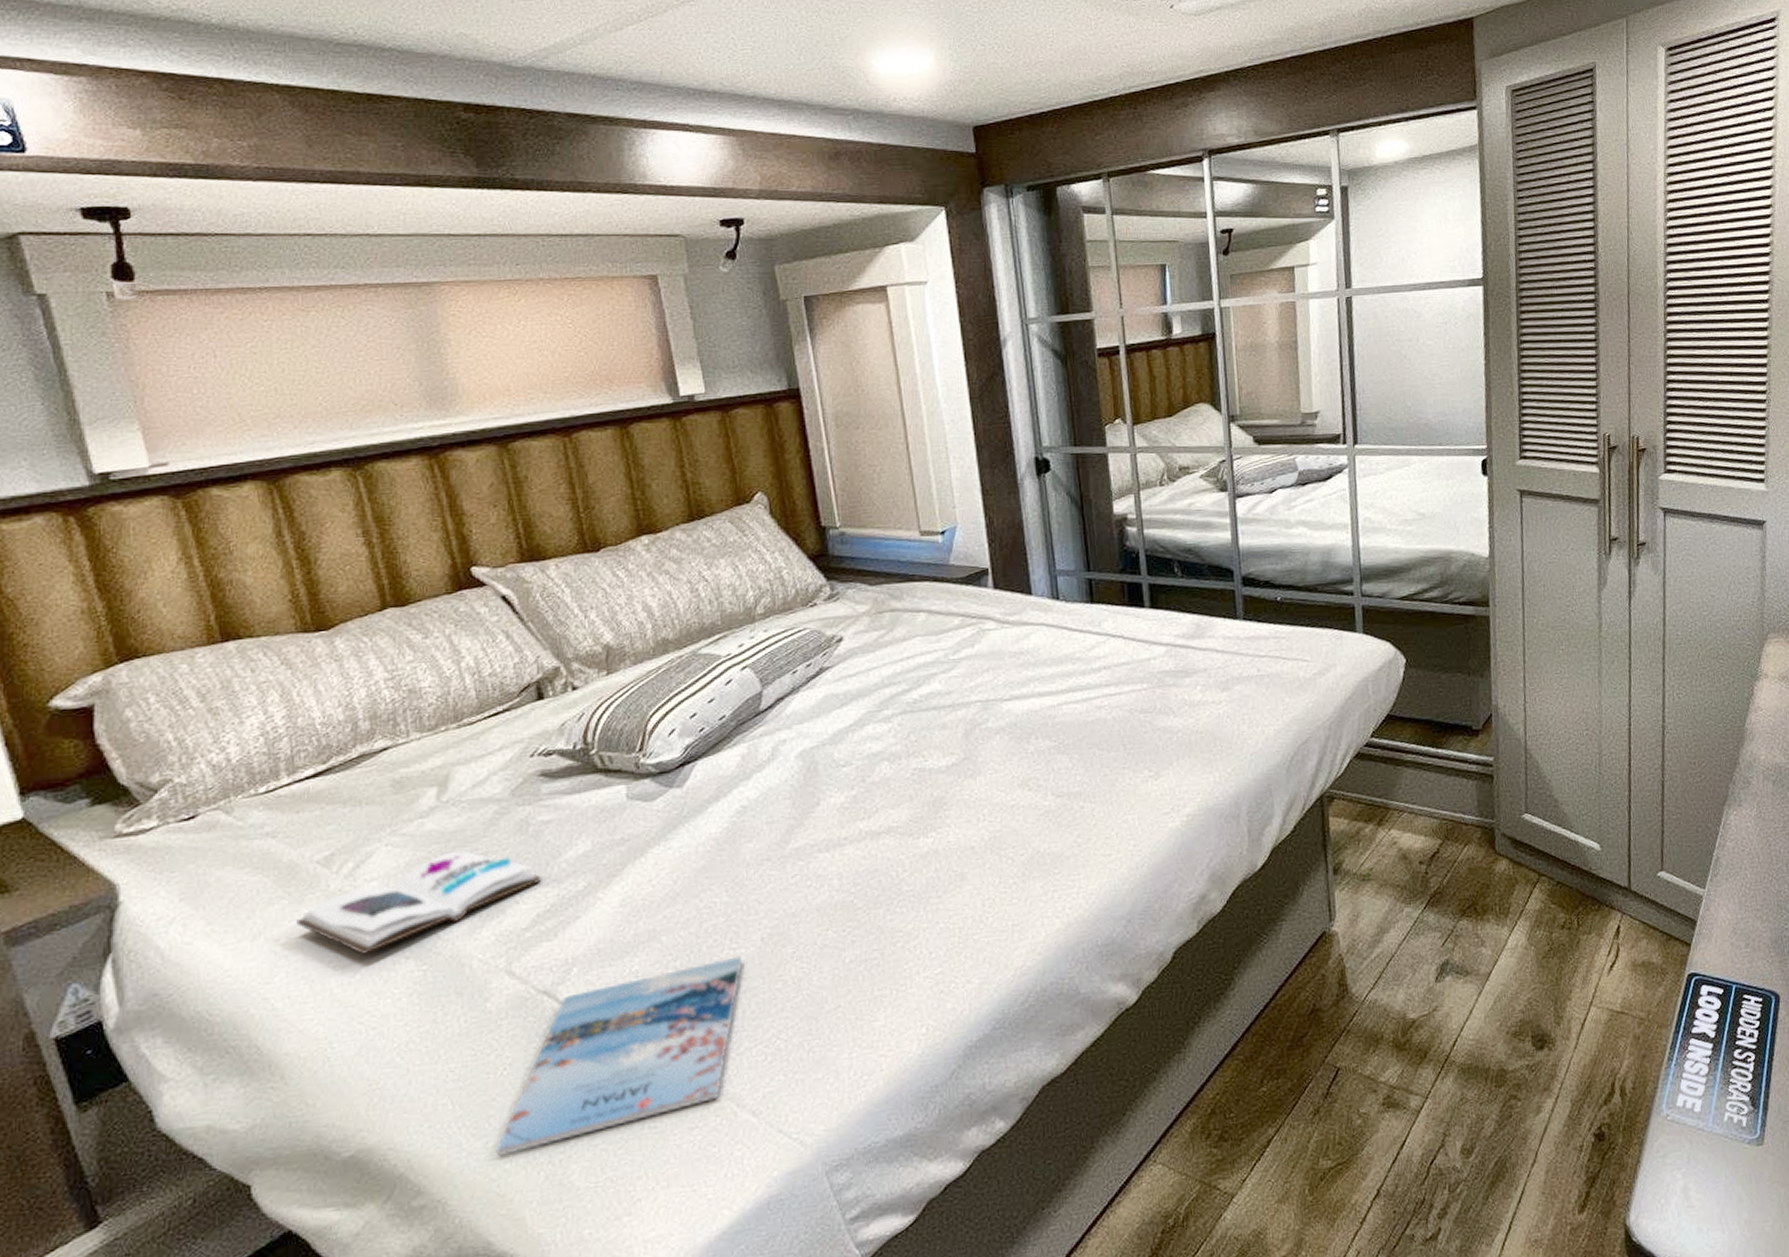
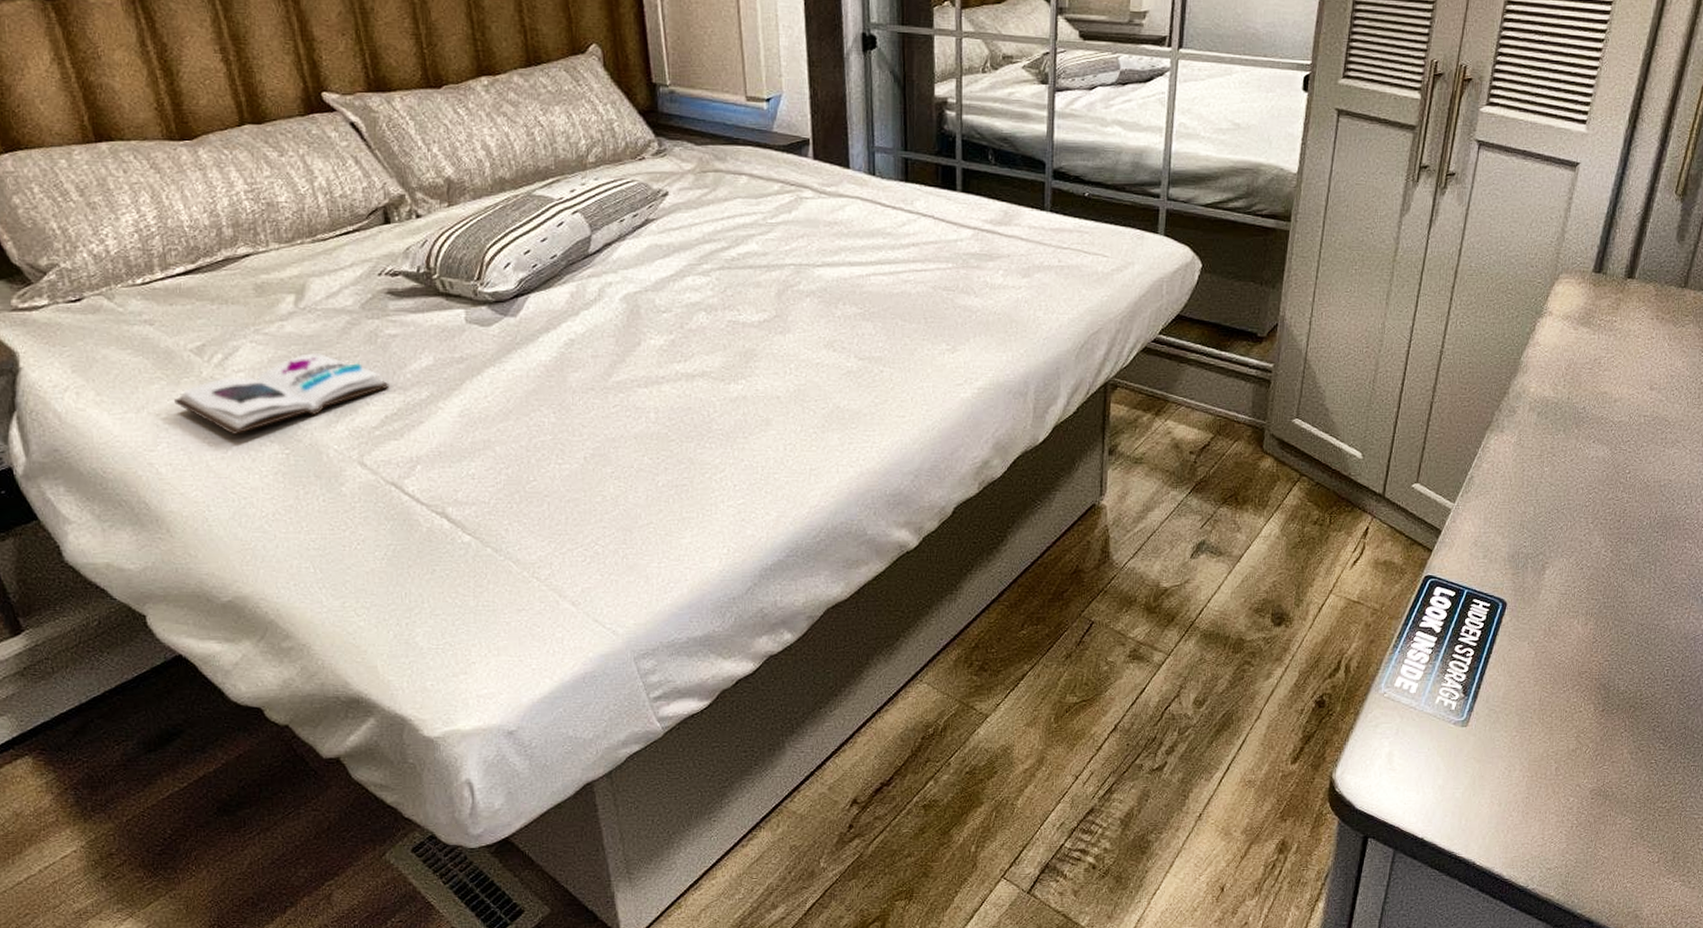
magazine: present [496,956,743,1157] -> none [352,471,567,616]

